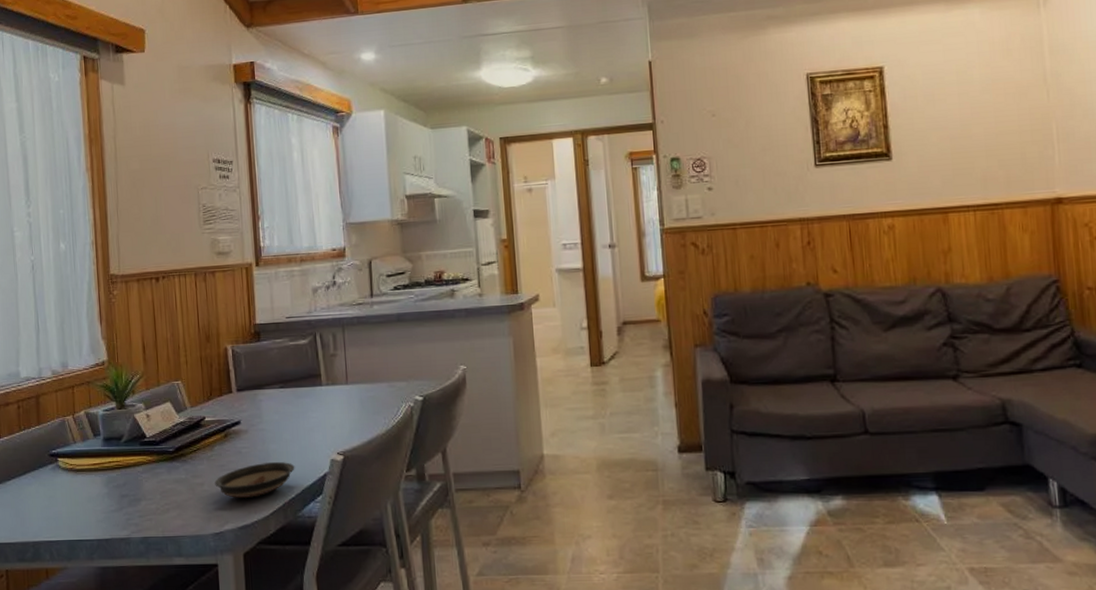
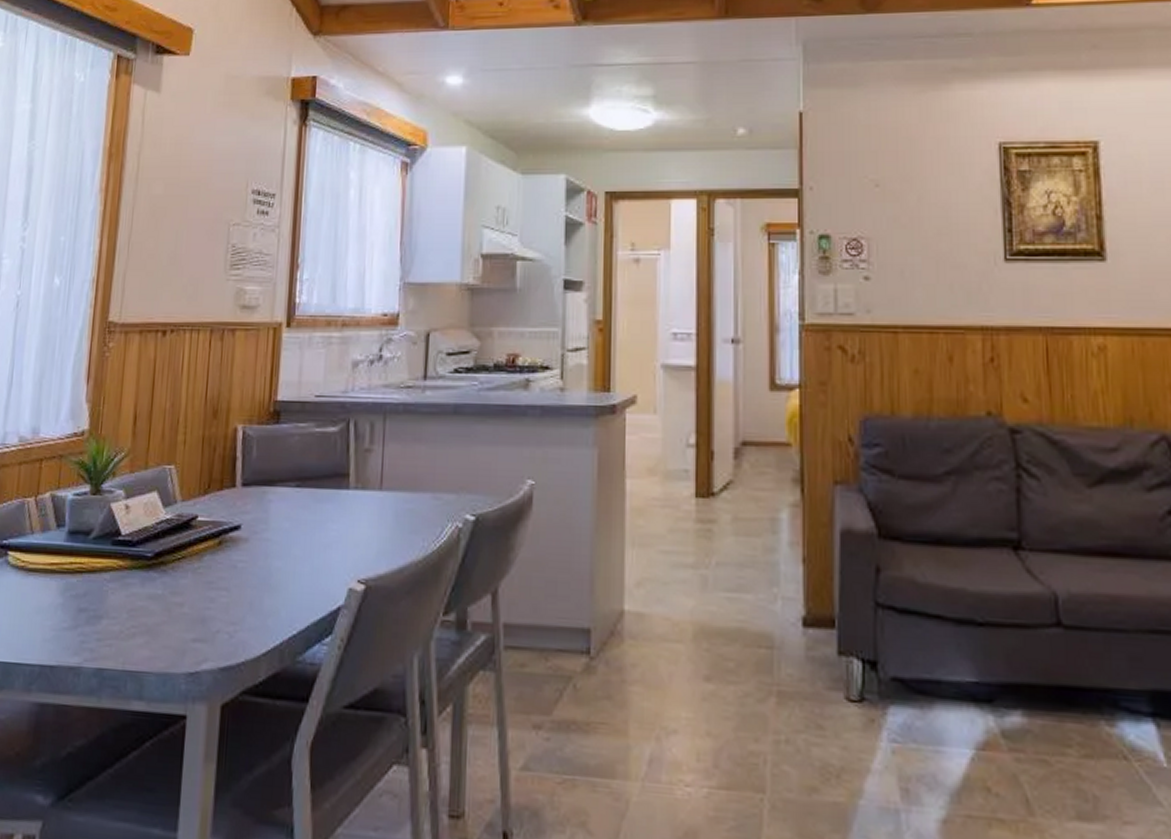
saucer: present [215,462,295,498] -> none [197,584,302,630]

